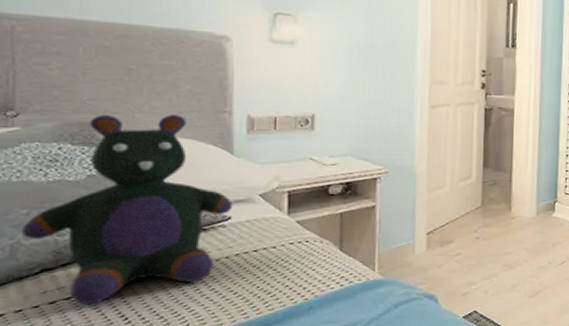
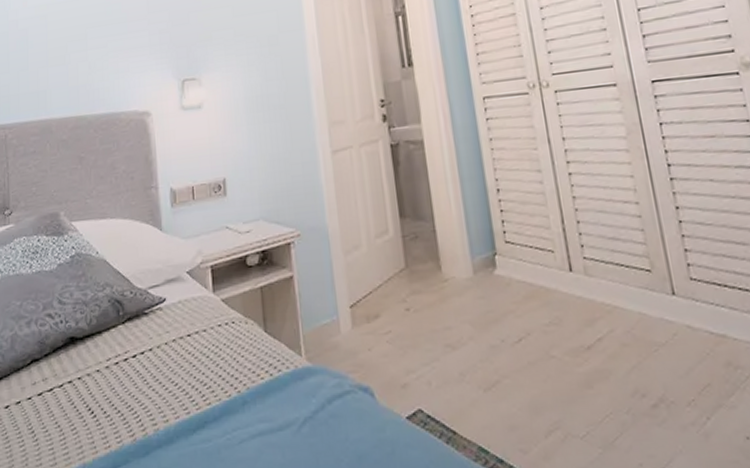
stuffed bear: present [22,114,233,304] -> none [18,196,167,396]

